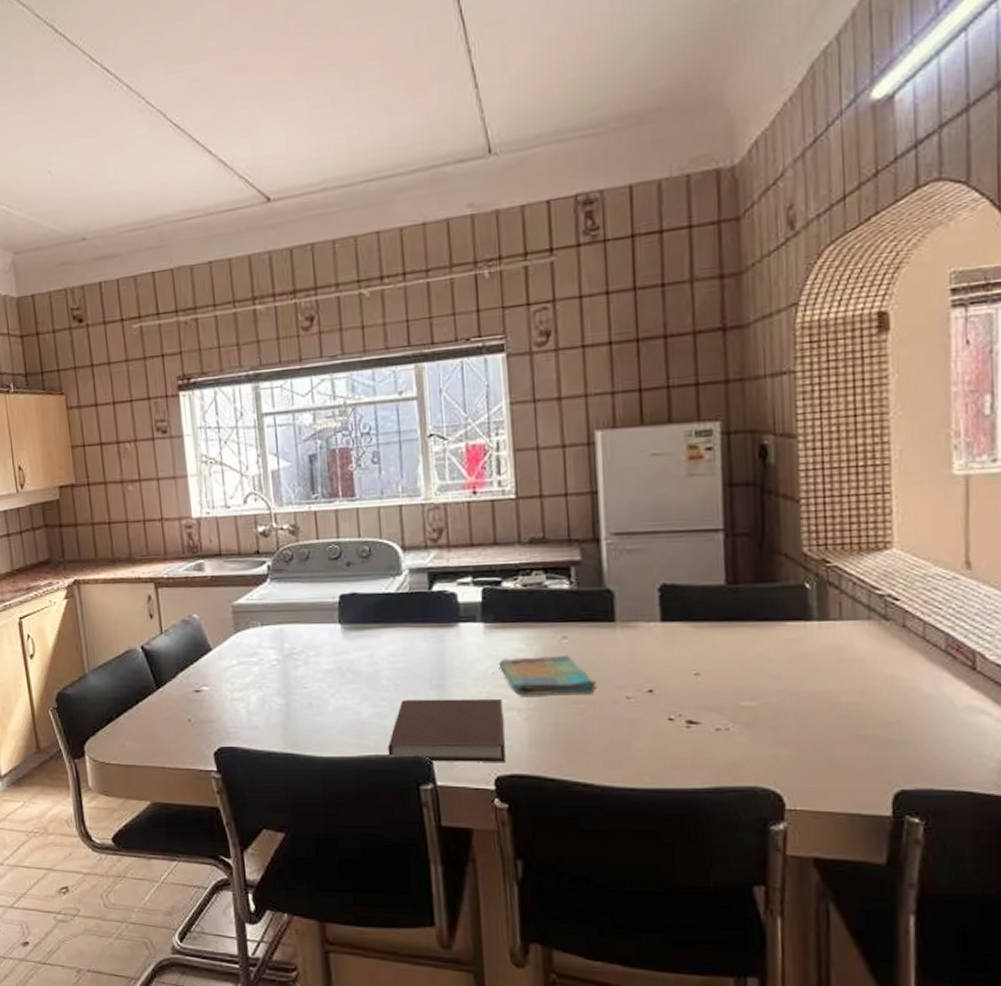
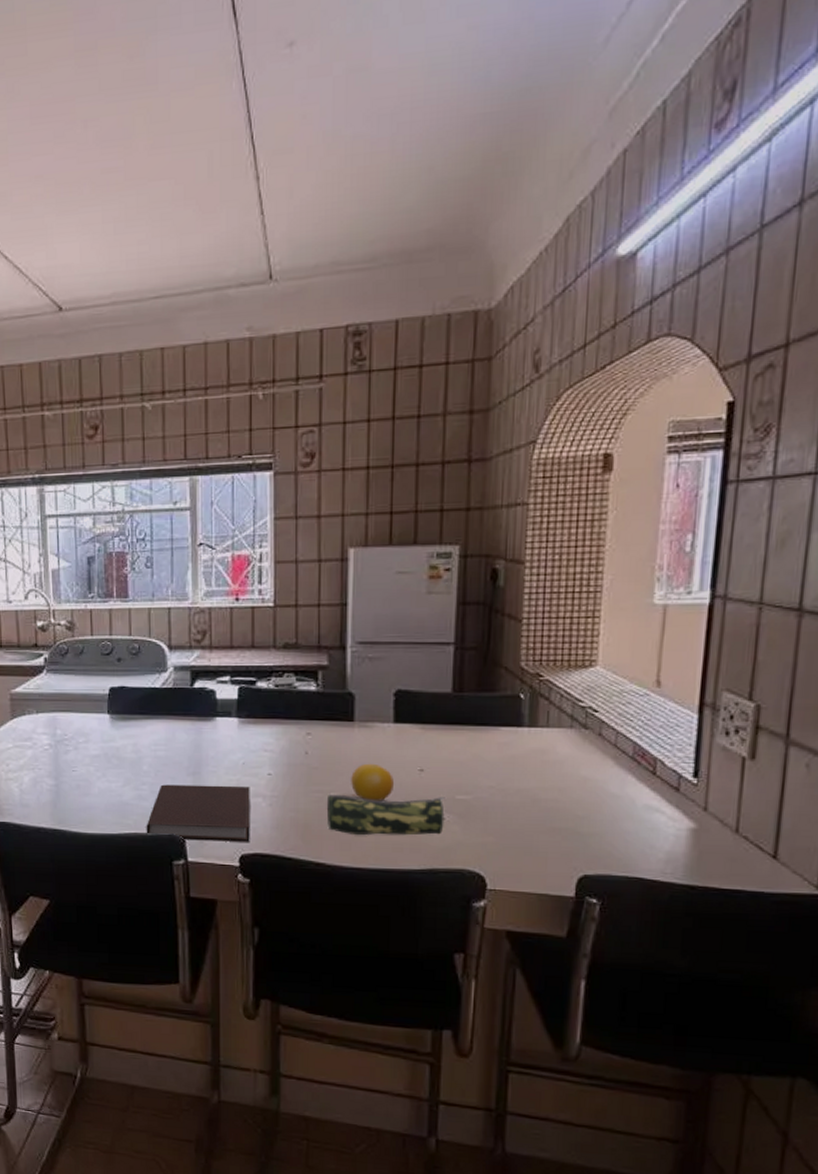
dish towel: present [498,654,597,696] -> none [249,749,334,785]
pencil case: none [590,704,729,750] -> present [326,795,445,836]
fruit: none [616,668,666,711] -> present [351,763,394,801]

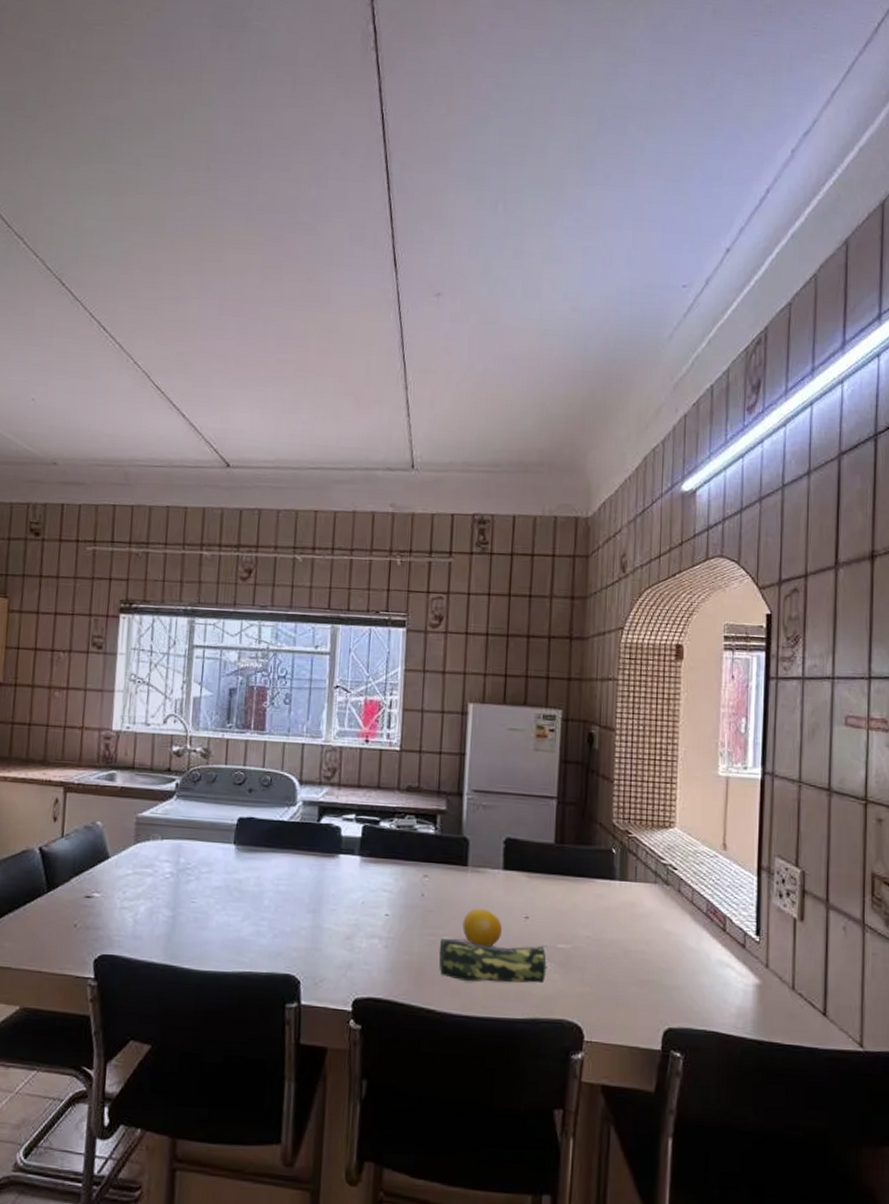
notebook: present [146,784,250,842] -> none [260,921,368,985]

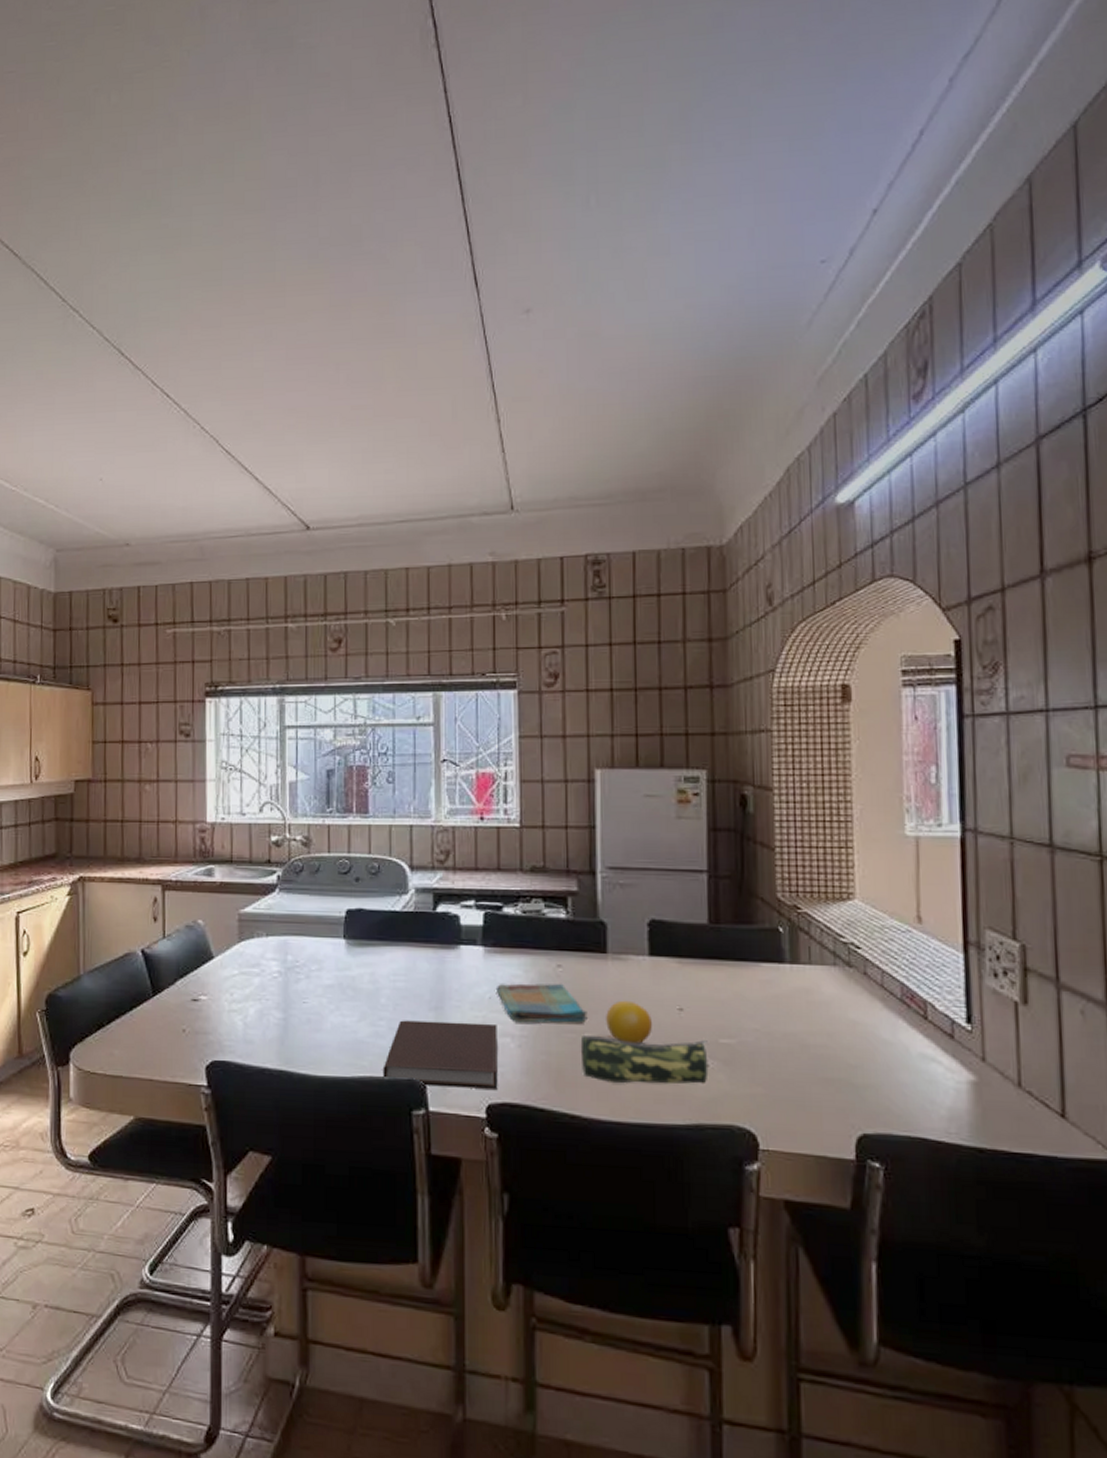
notebook: none [260,921,368,985] -> present [383,1020,498,1089]
dish towel: none [368,890,447,927] -> present [495,983,587,1023]

